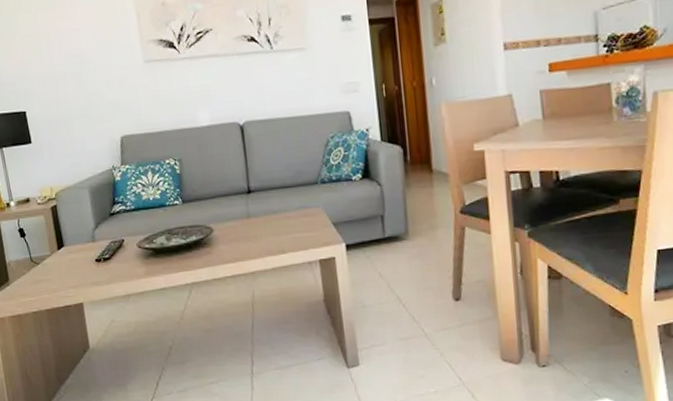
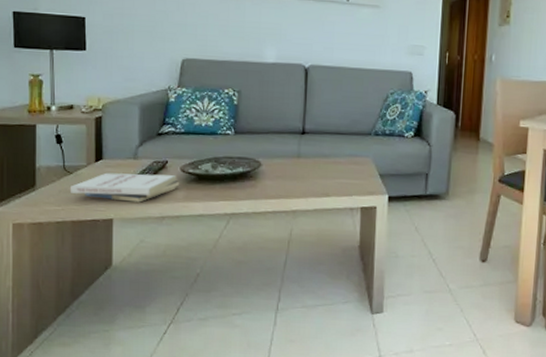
books: none [39,253,139,285] -> present [69,172,180,203]

